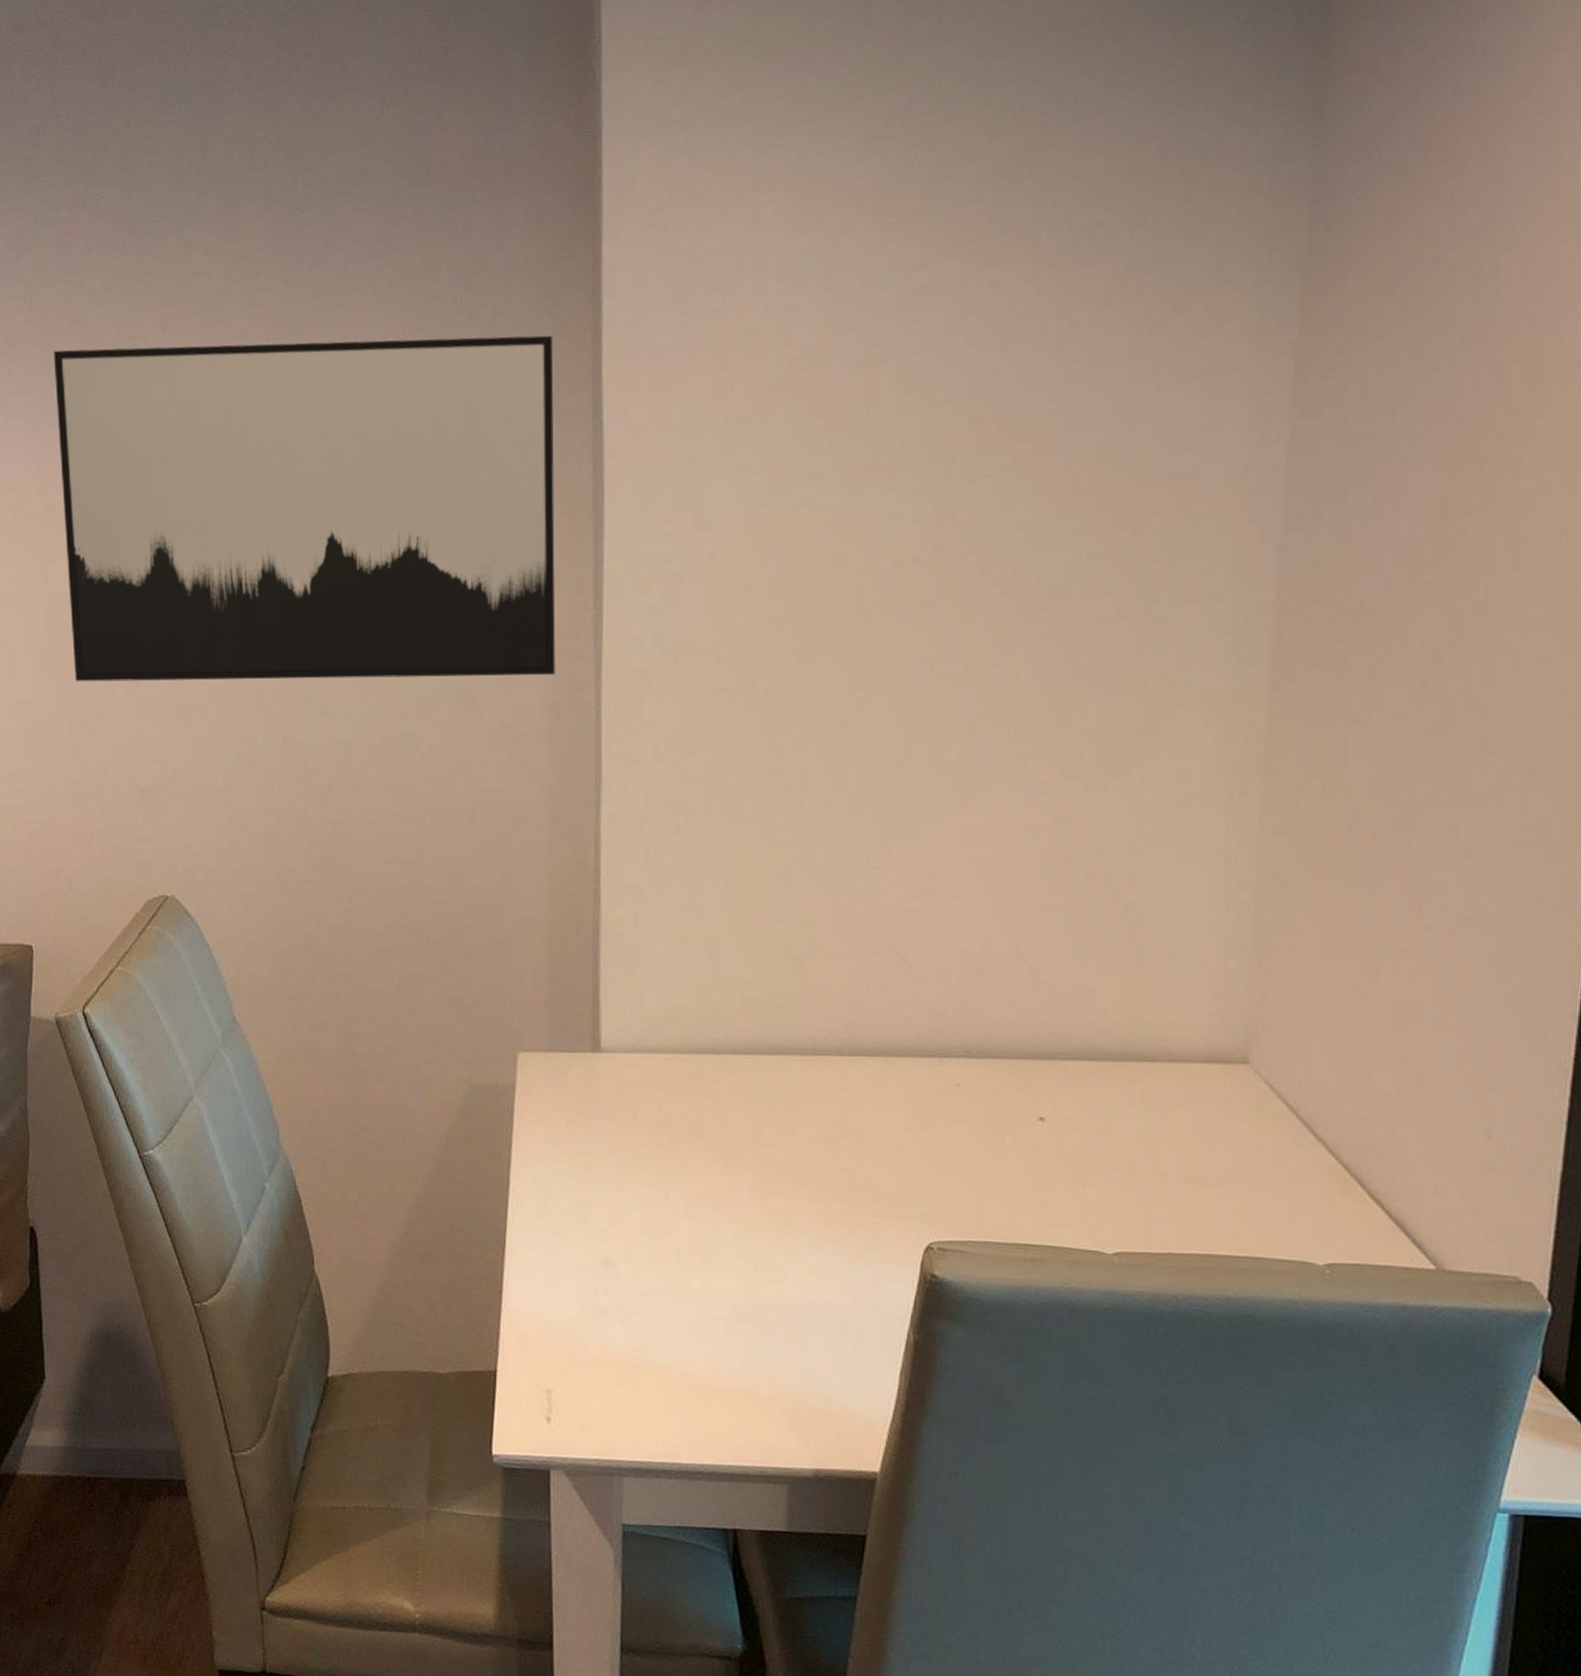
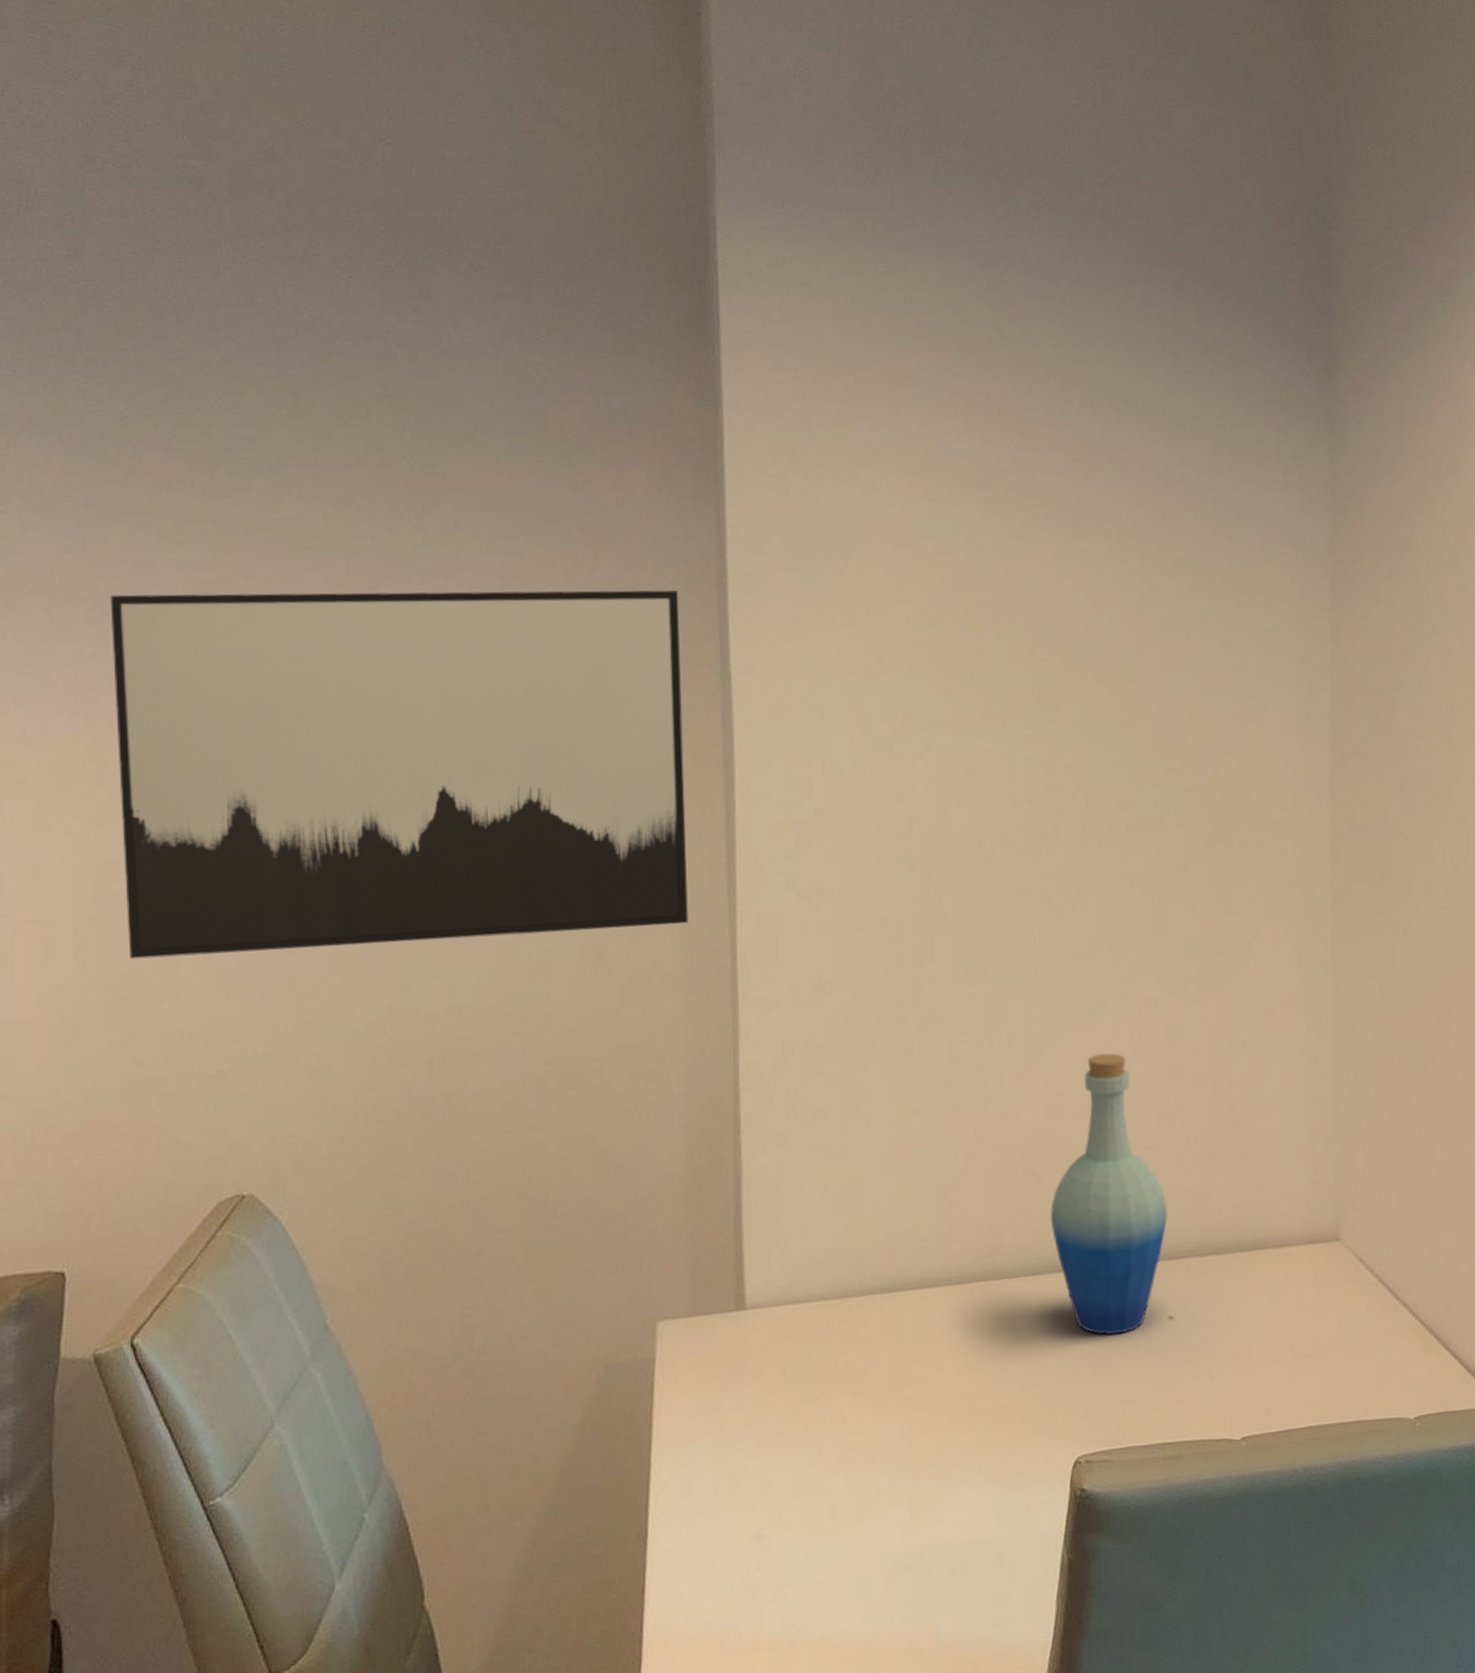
bottle: none [913,836,1046,1128] -> present [1050,1053,1168,1335]

